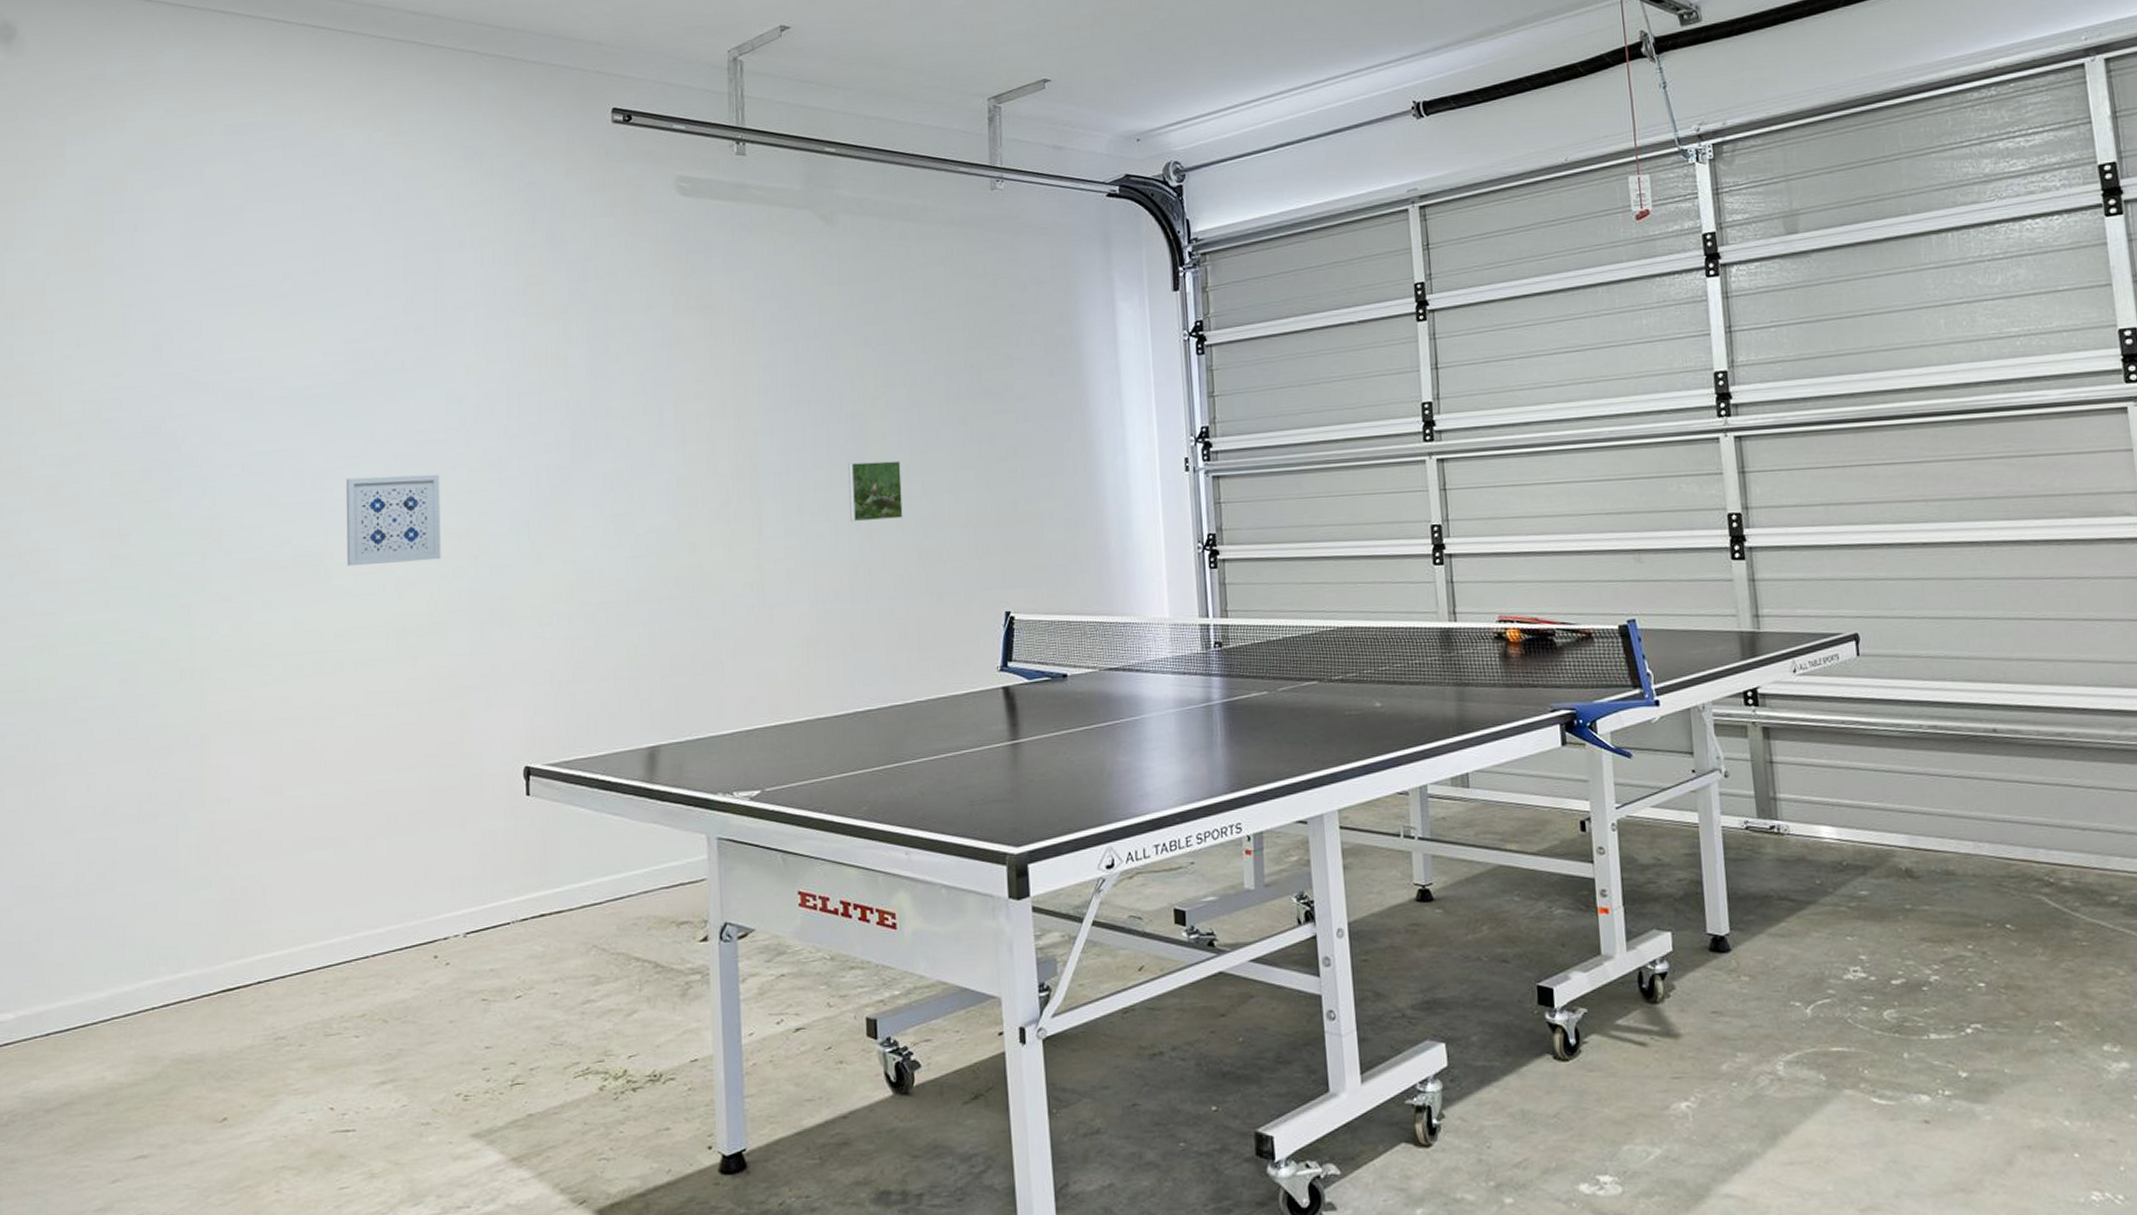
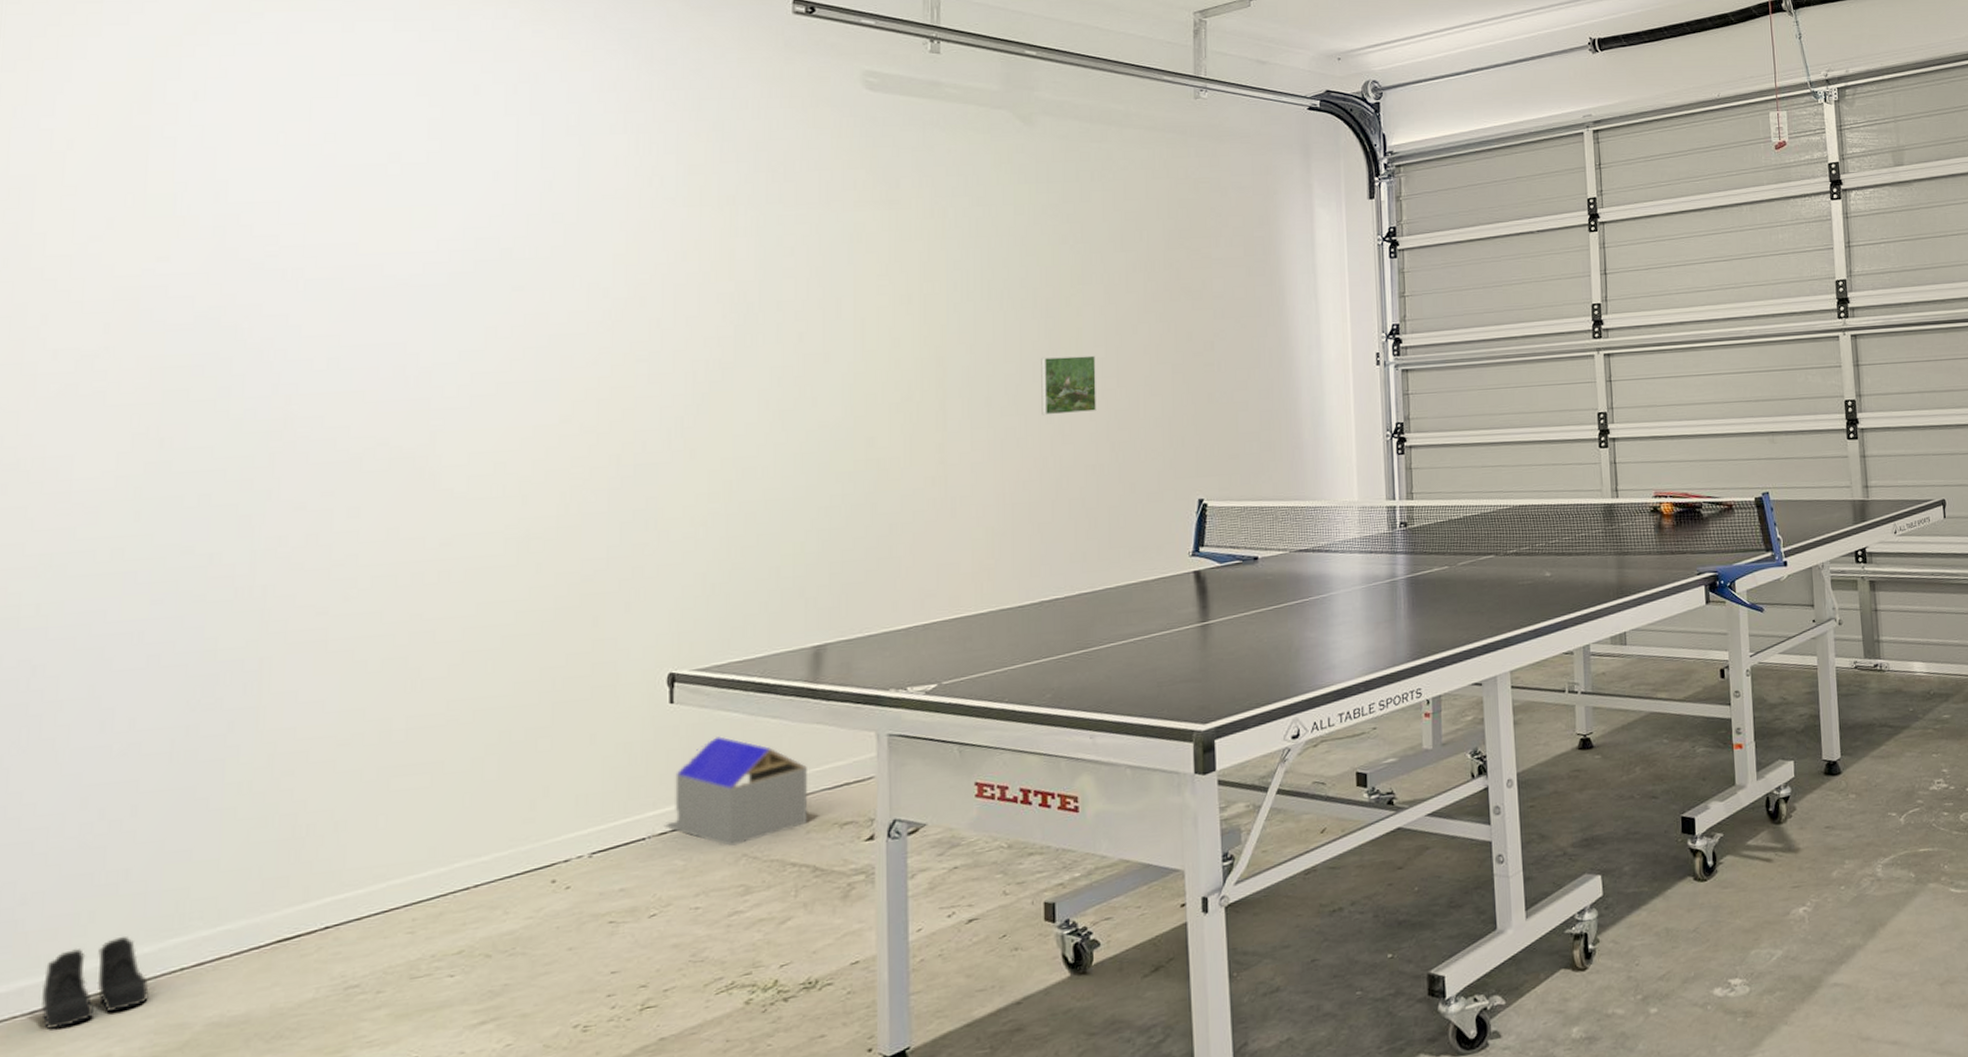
boots: none [54,974,130,1050] -> present [41,935,149,1029]
wall art: present [346,474,441,567] -> none [458,370,577,469]
architectural model: none [525,830,649,937] -> present [663,736,808,847]

